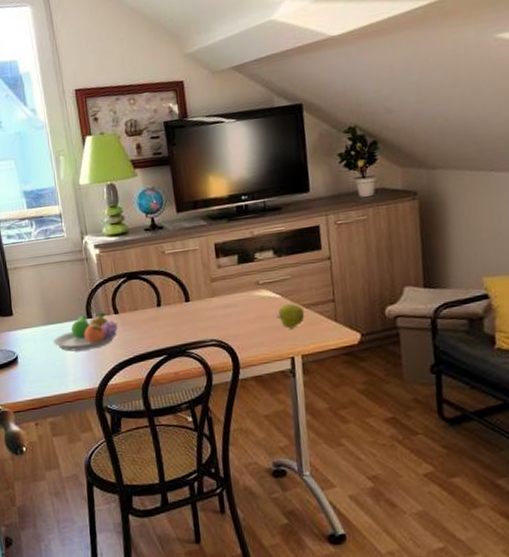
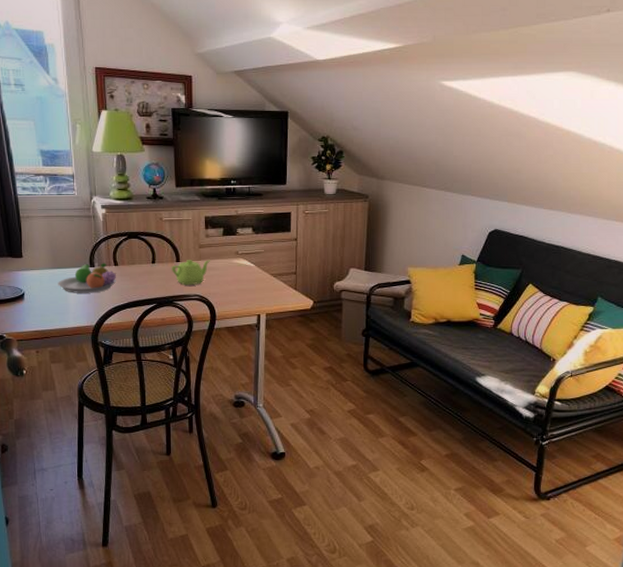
teapot: none [180,295,226,330] -> present [171,260,210,286]
apple: present [277,303,305,329] -> none [250,272,272,292]

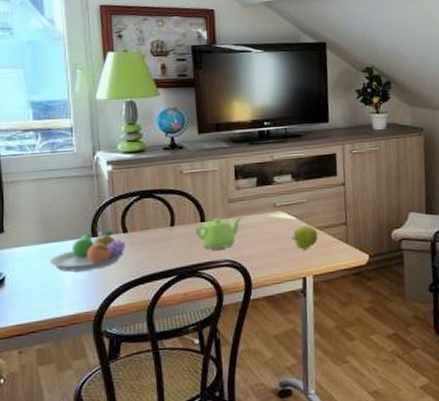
apple: none [250,272,272,292] -> present [291,225,319,250]

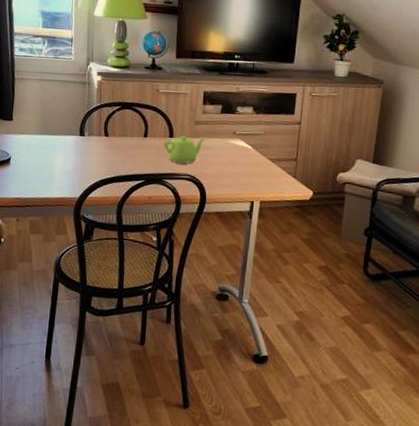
fruit bowl: present [50,230,126,272] -> none [45,132,107,164]
apple: present [291,225,319,250] -> none [245,155,270,177]

